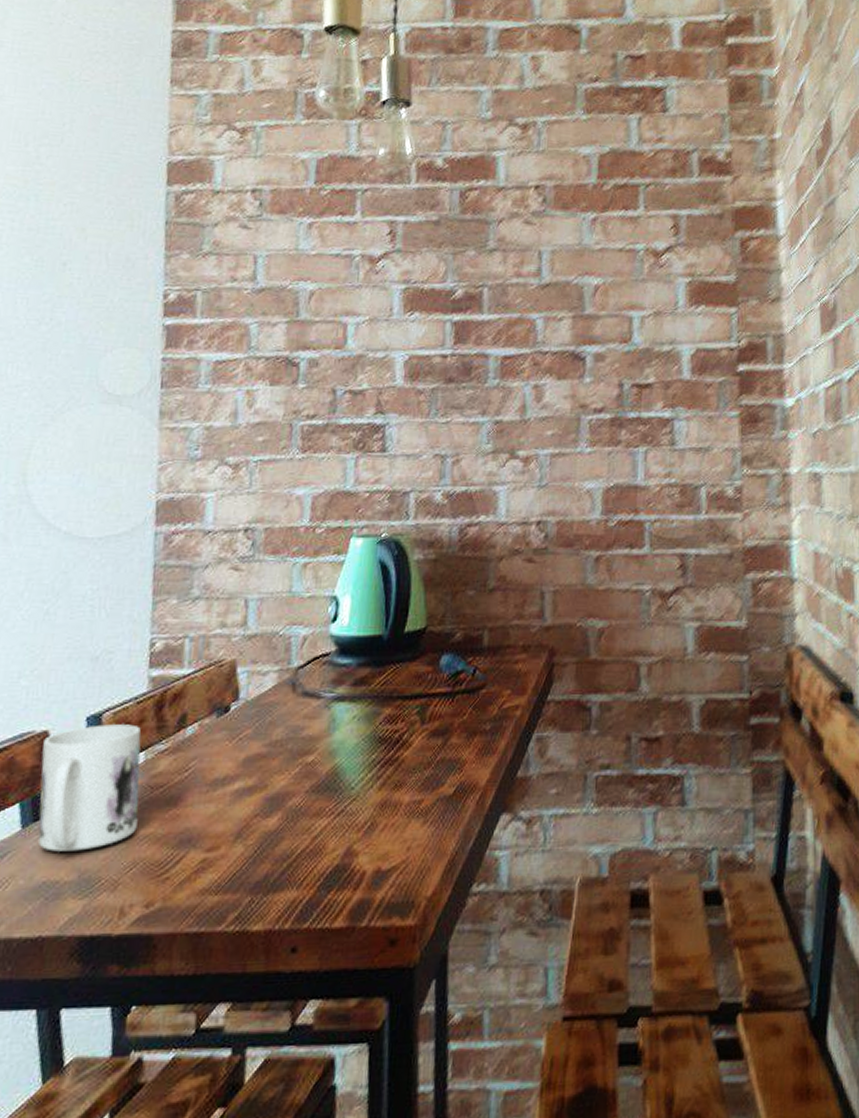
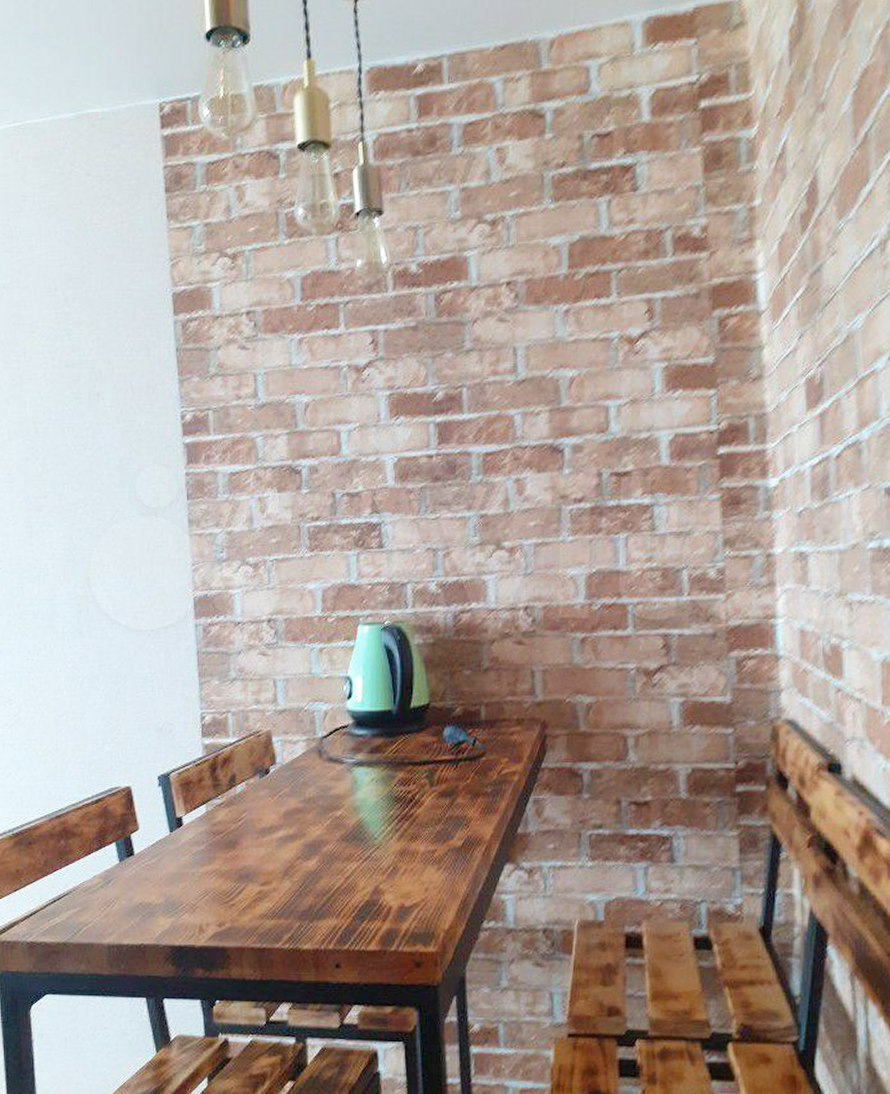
mug: present [38,724,141,852] -> none [128,782,206,881]

